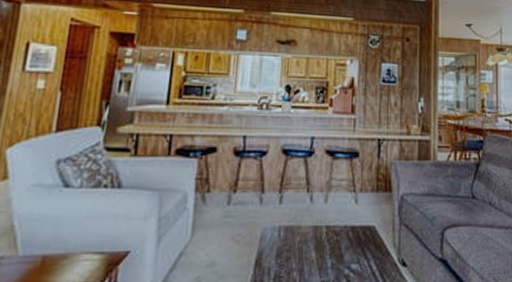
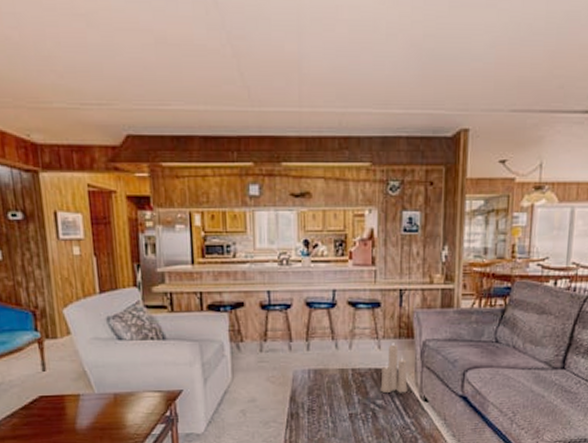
candle: none [356,196,385,256] -> present [380,342,408,393]

